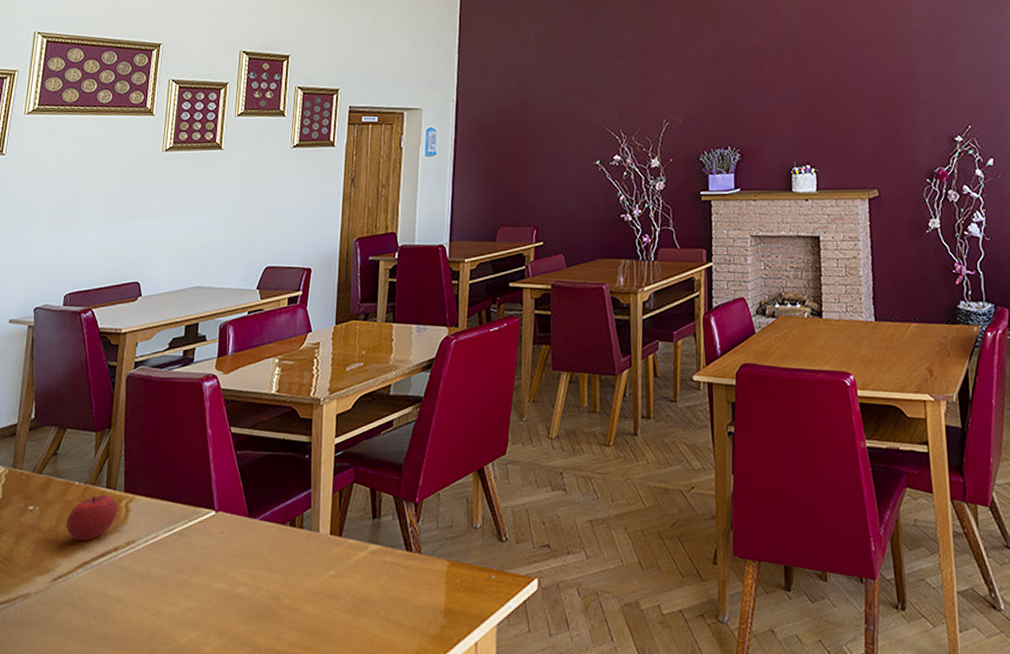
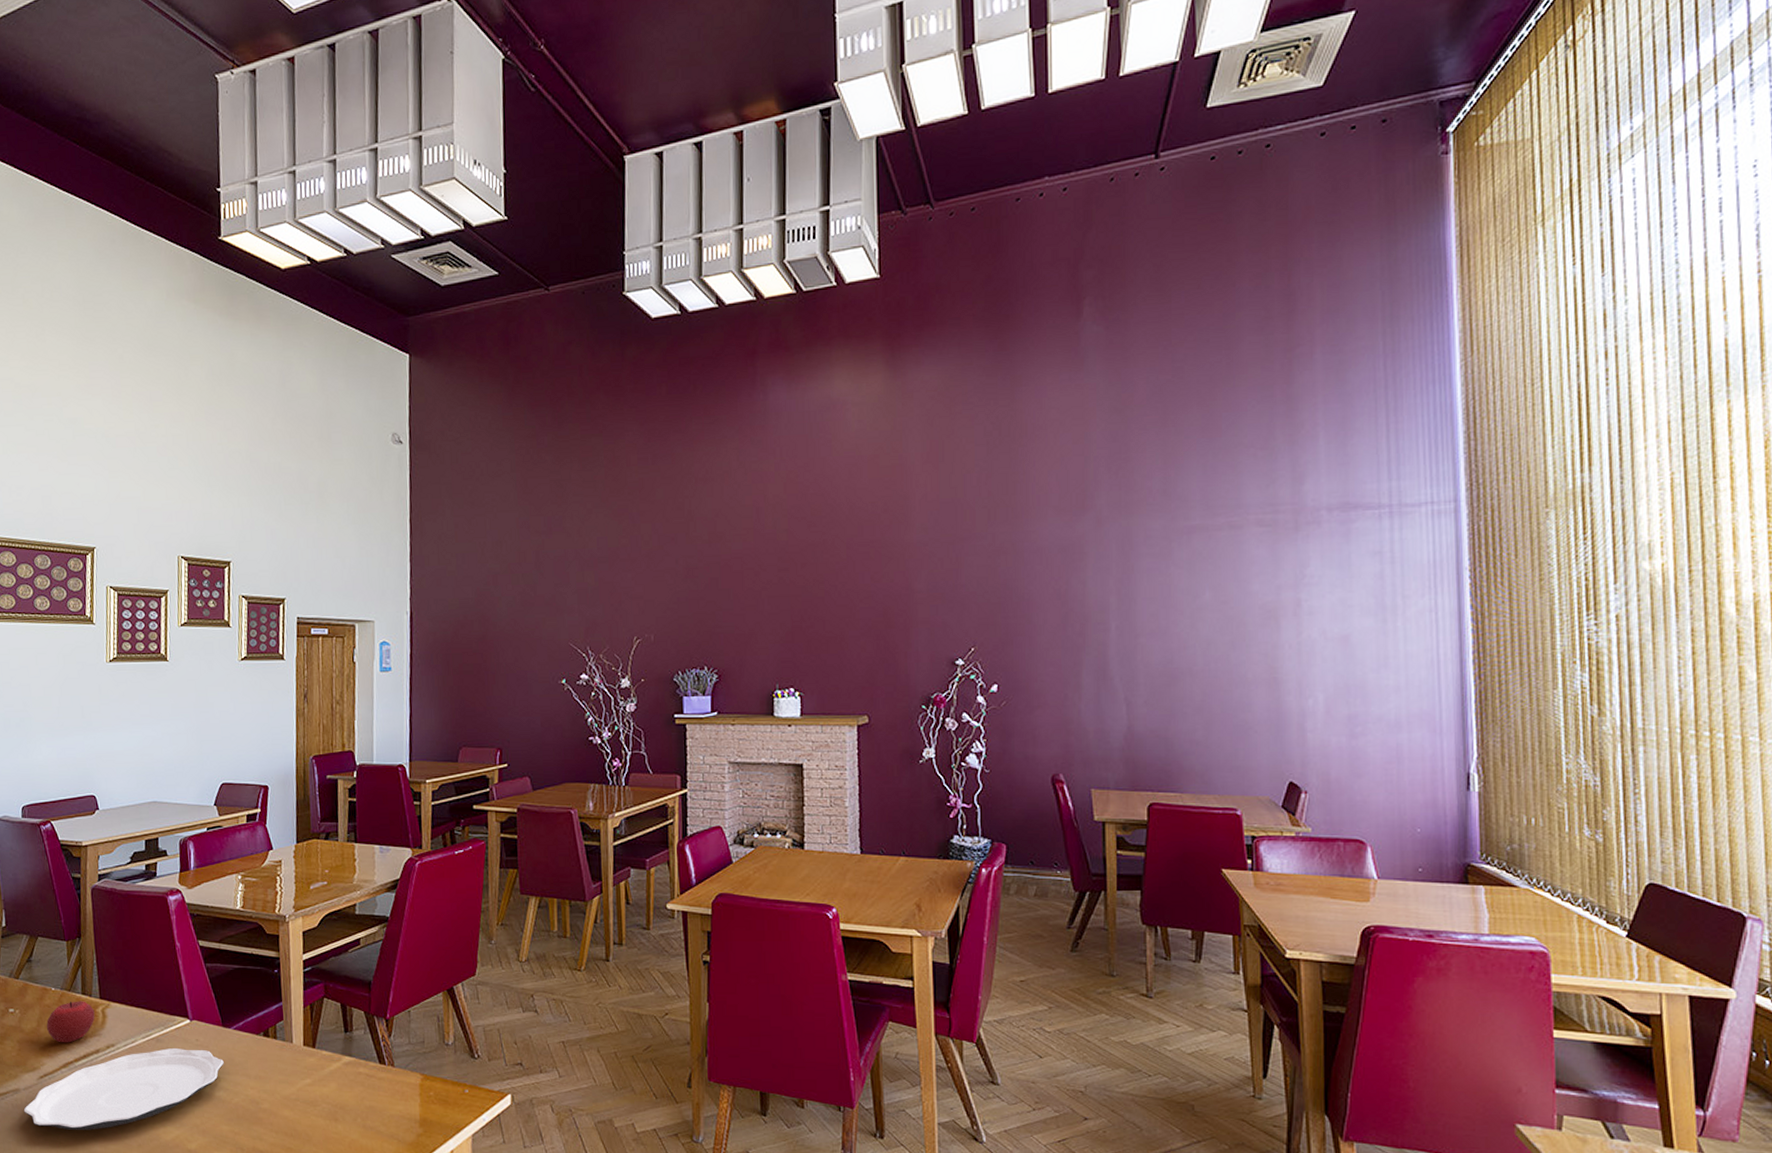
plate: none [32,543,247,637] -> present [23,1048,224,1130]

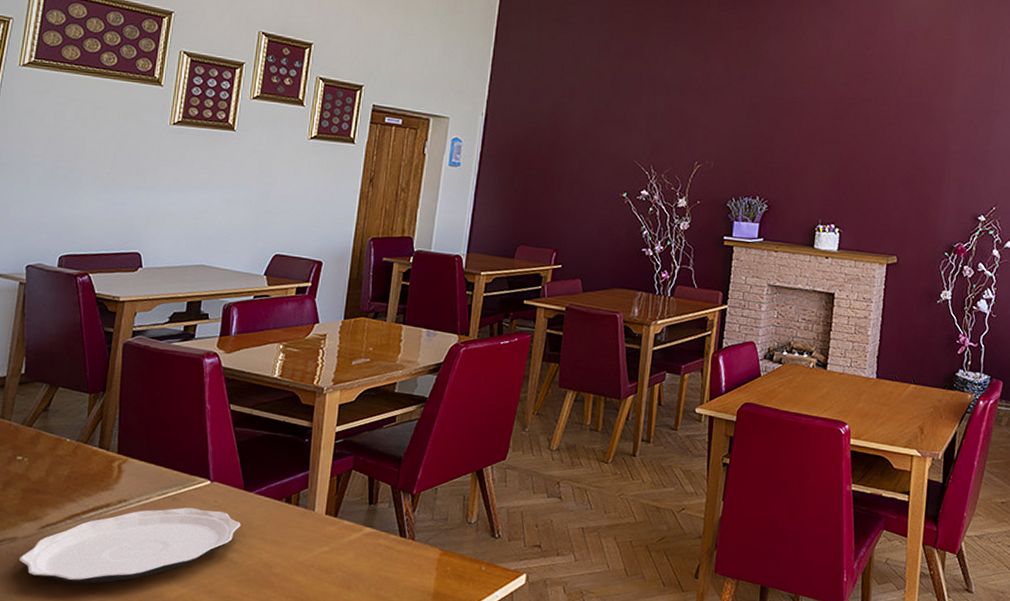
apple: present [46,1001,95,1043] -> none [56,454,110,495]

